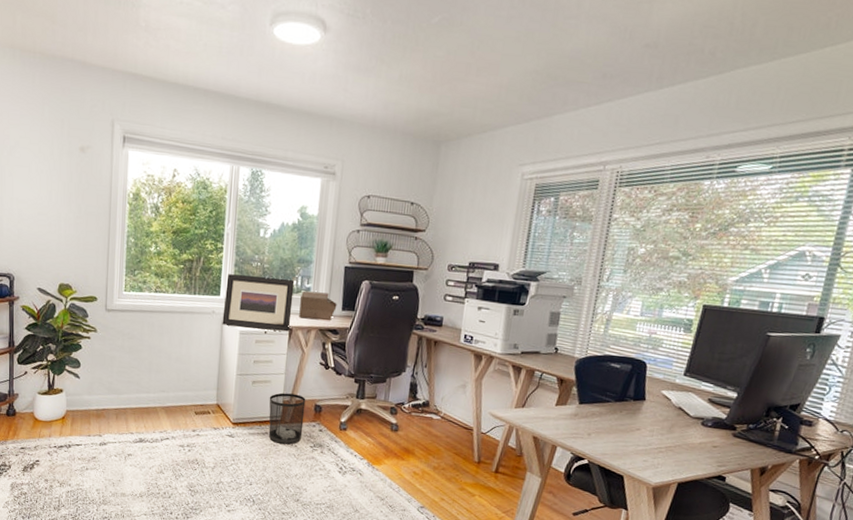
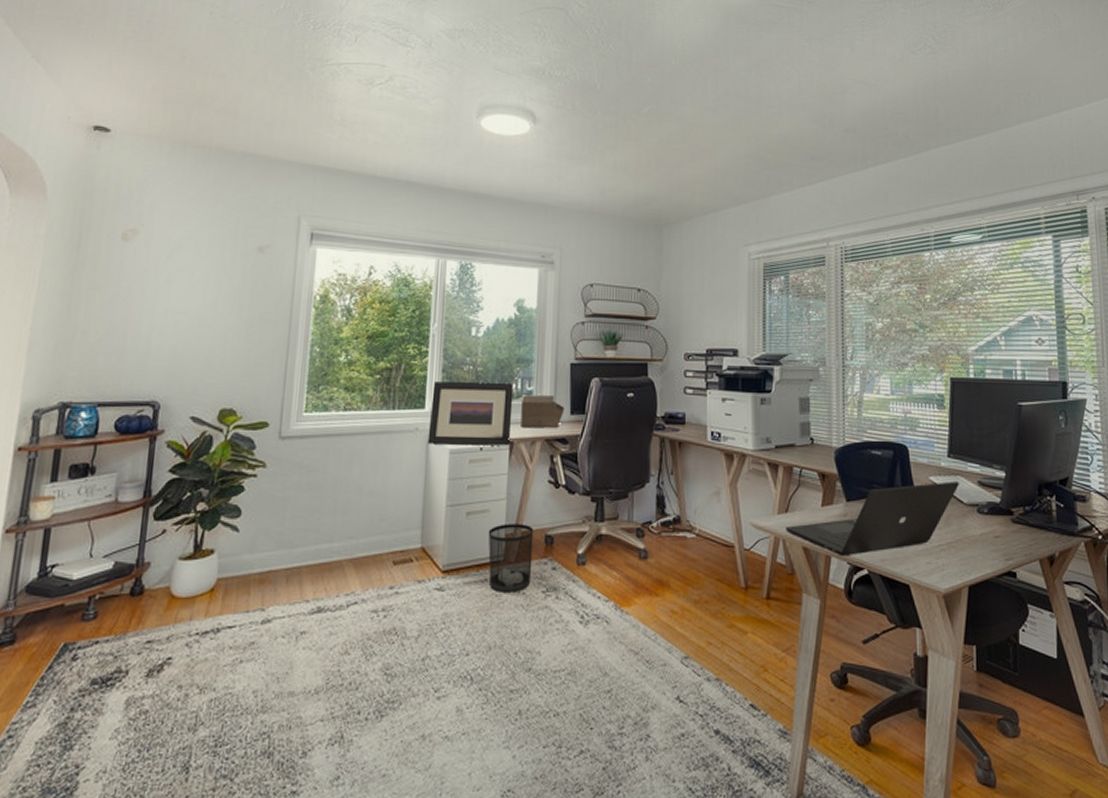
laptop: none [520,395,691,448] -> present [786,481,960,557]

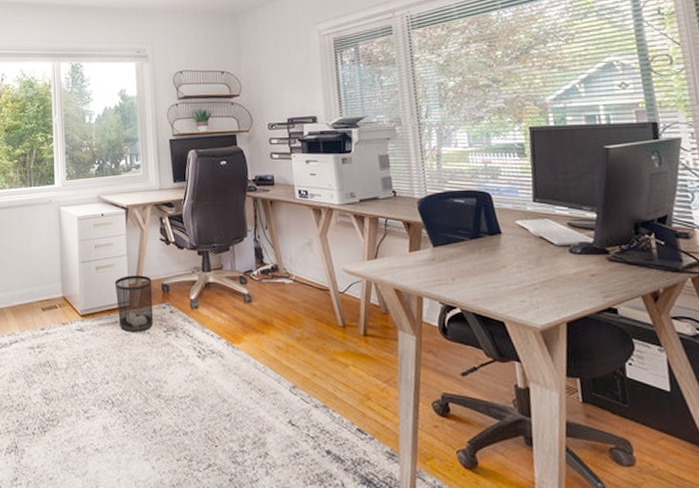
picture frame: present [427,382,514,446] -> none [59,159,126,213]
sewing box: present [521,395,565,428] -> none [132,167,168,196]
laptop: present [786,481,960,557] -> none [376,224,549,297]

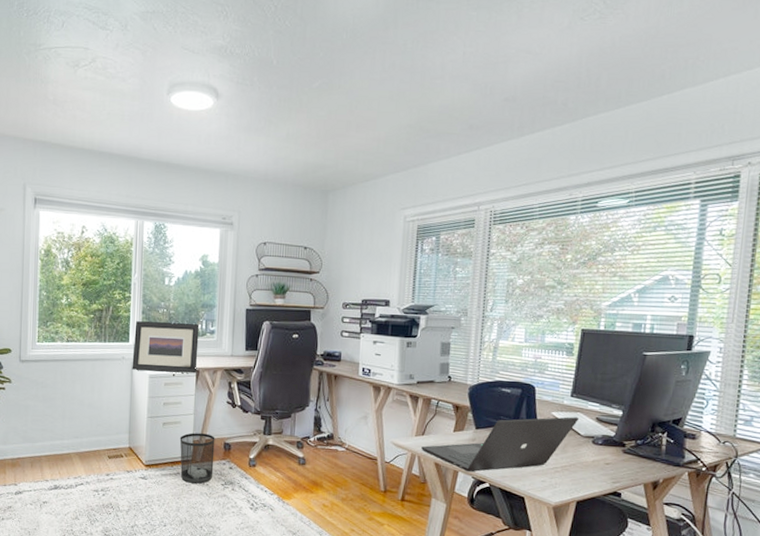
picture frame: none [59,159,126,213] -> present [132,321,199,374]
laptop: none [376,224,549,297] -> present [421,417,580,472]

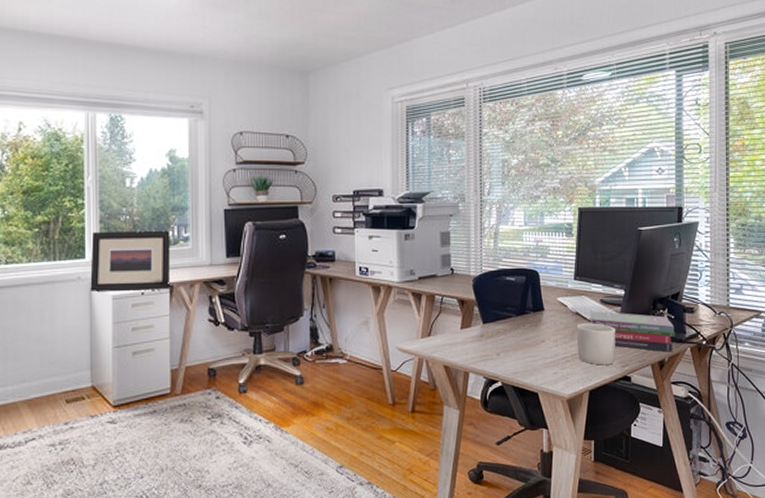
waste bin: present [179,433,215,484] -> none [154,360,197,421]
laptop: present [421,417,580,472] -> none [429,301,585,372]
mug: none [568,438,609,480] -> present [576,323,615,366]
books: none [583,427,674,475] -> present [590,311,676,352]

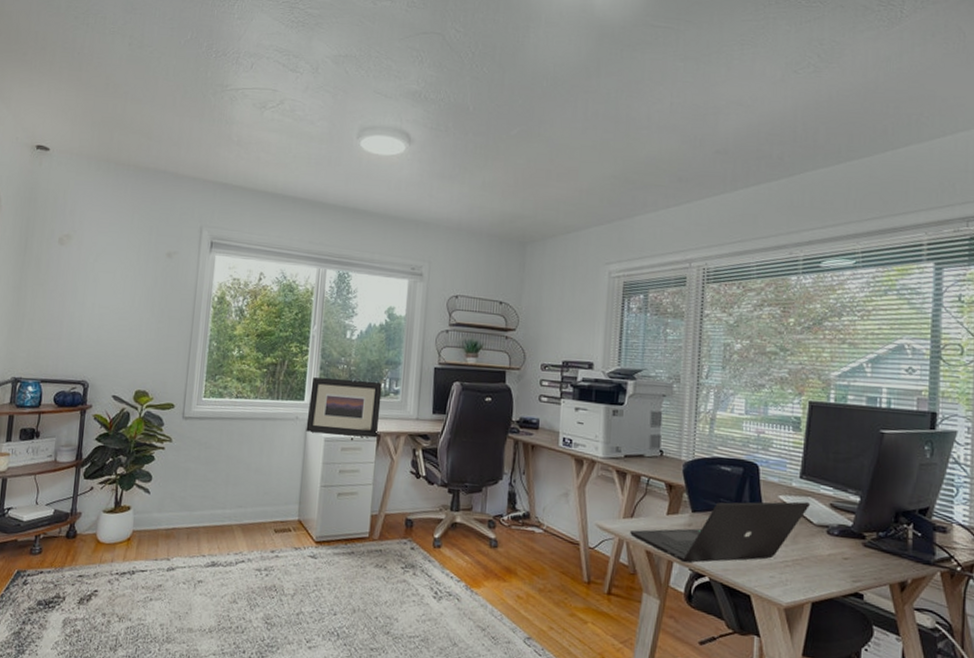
laptop: none [429,301,585,372] -> present [630,501,811,563]
mug: present [576,323,615,366] -> none [799,526,847,578]
books: present [590,311,676,352] -> none [816,515,923,574]

